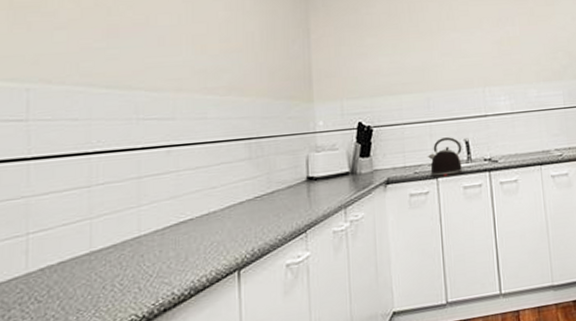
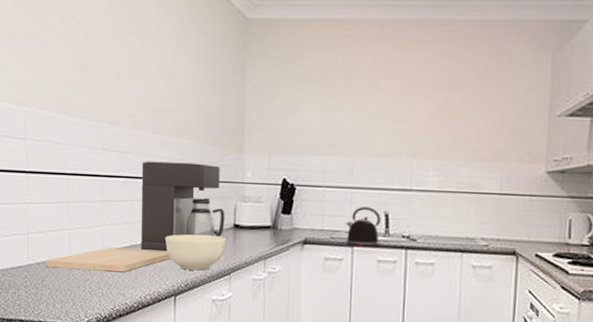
cutting board: none [54,220,230,272] -> present [46,247,170,273]
coffee maker: none [190,119,296,226] -> present [140,161,225,252]
bowl: none [222,192,300,238] -> present [164,234,227,271]

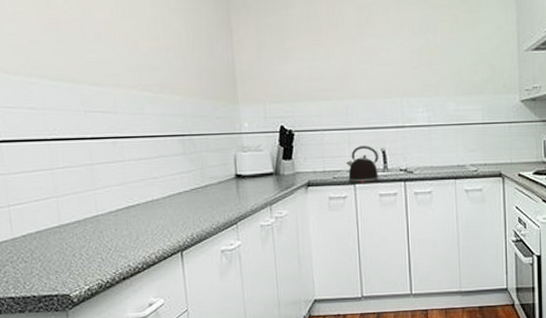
cutting board: present [46,247,170,273] -> none [33,208,172,239]
coffee maker: present [140,161,225,252] -> none [131,117,226,210]
bowl: present [164,234,227,271] -> none [163,187,230,224]

